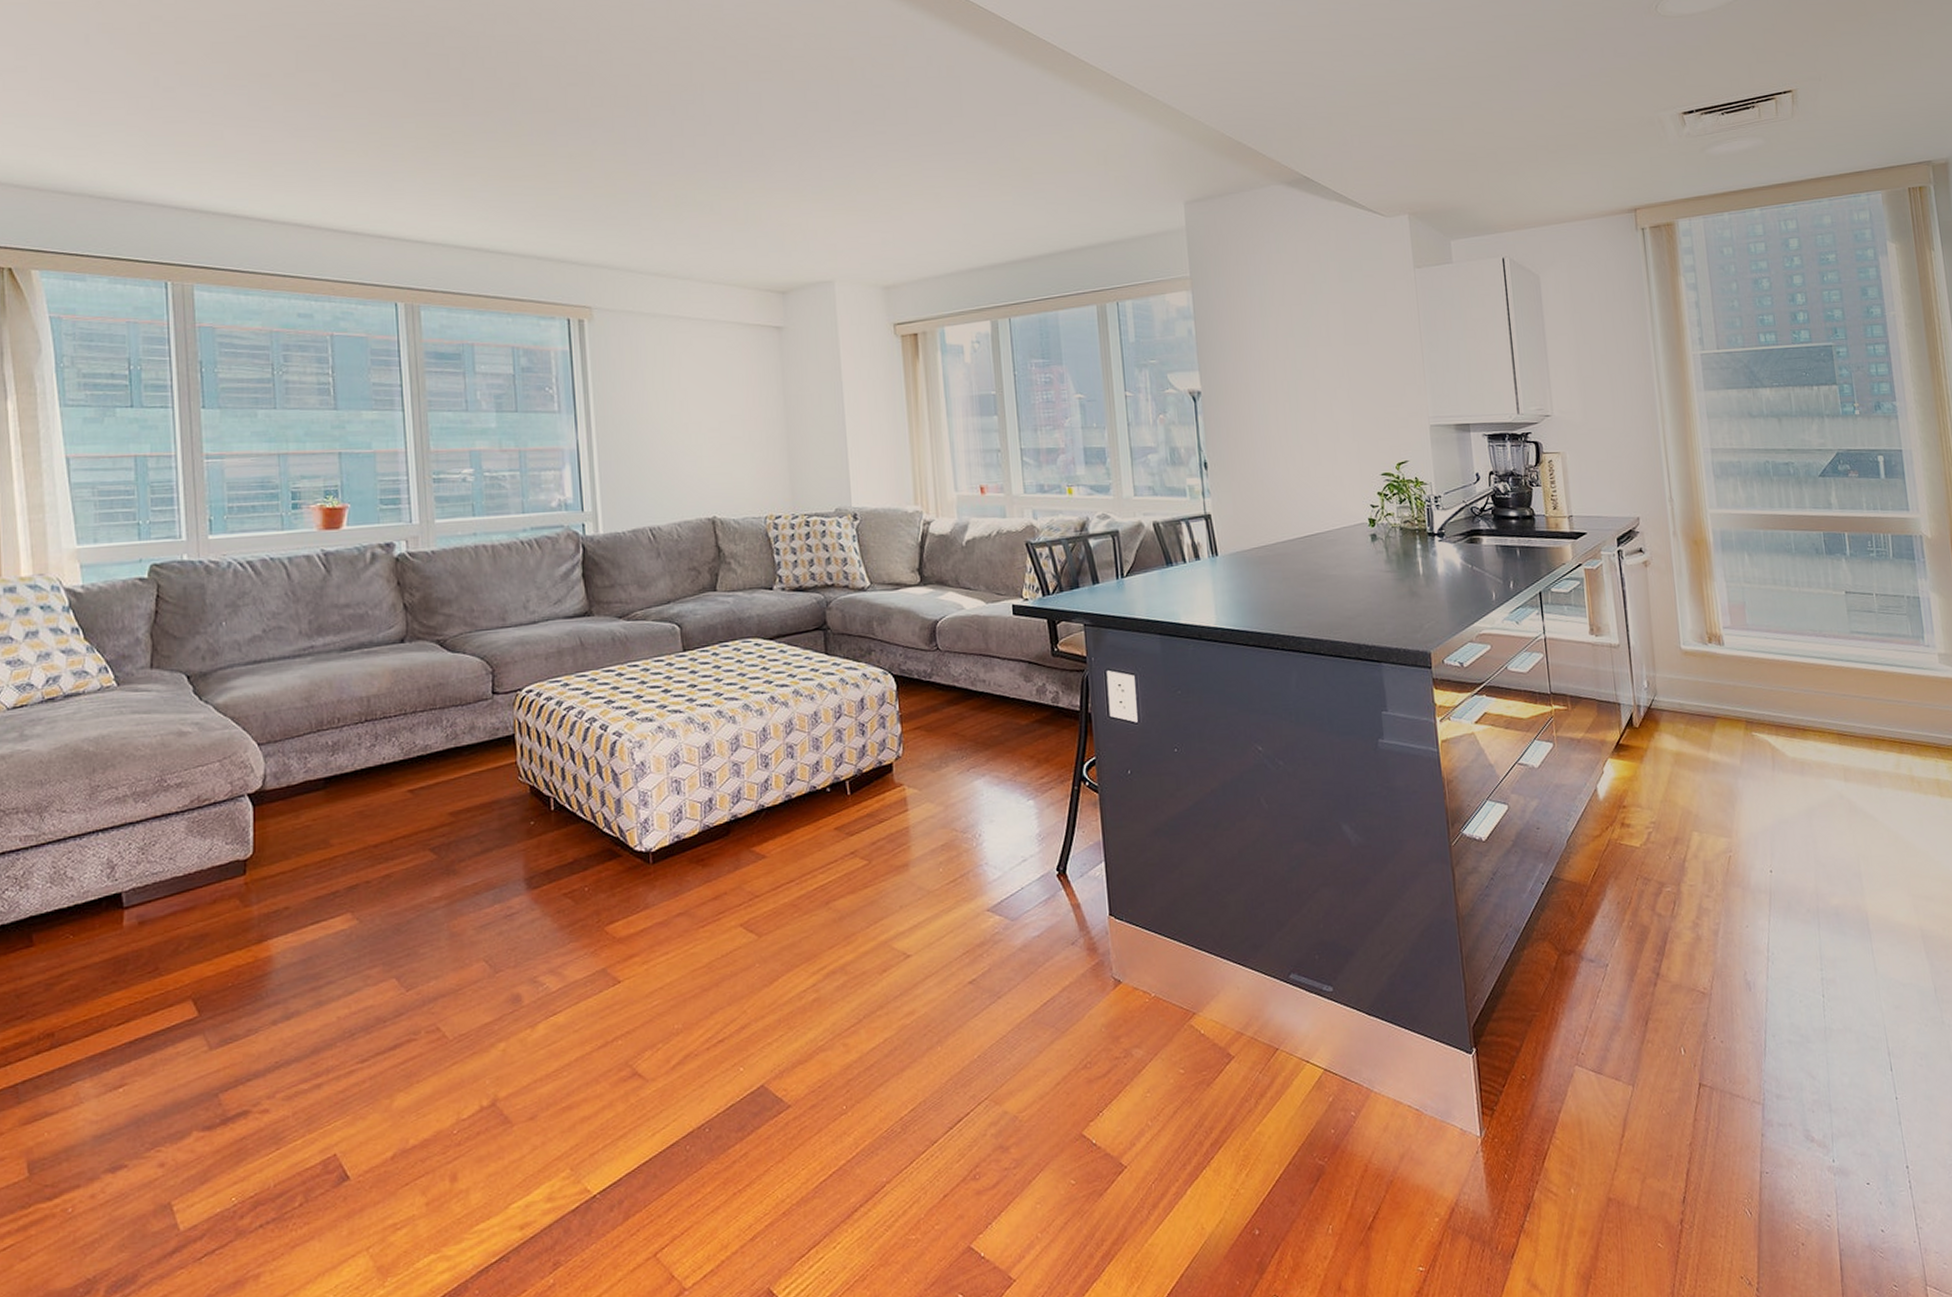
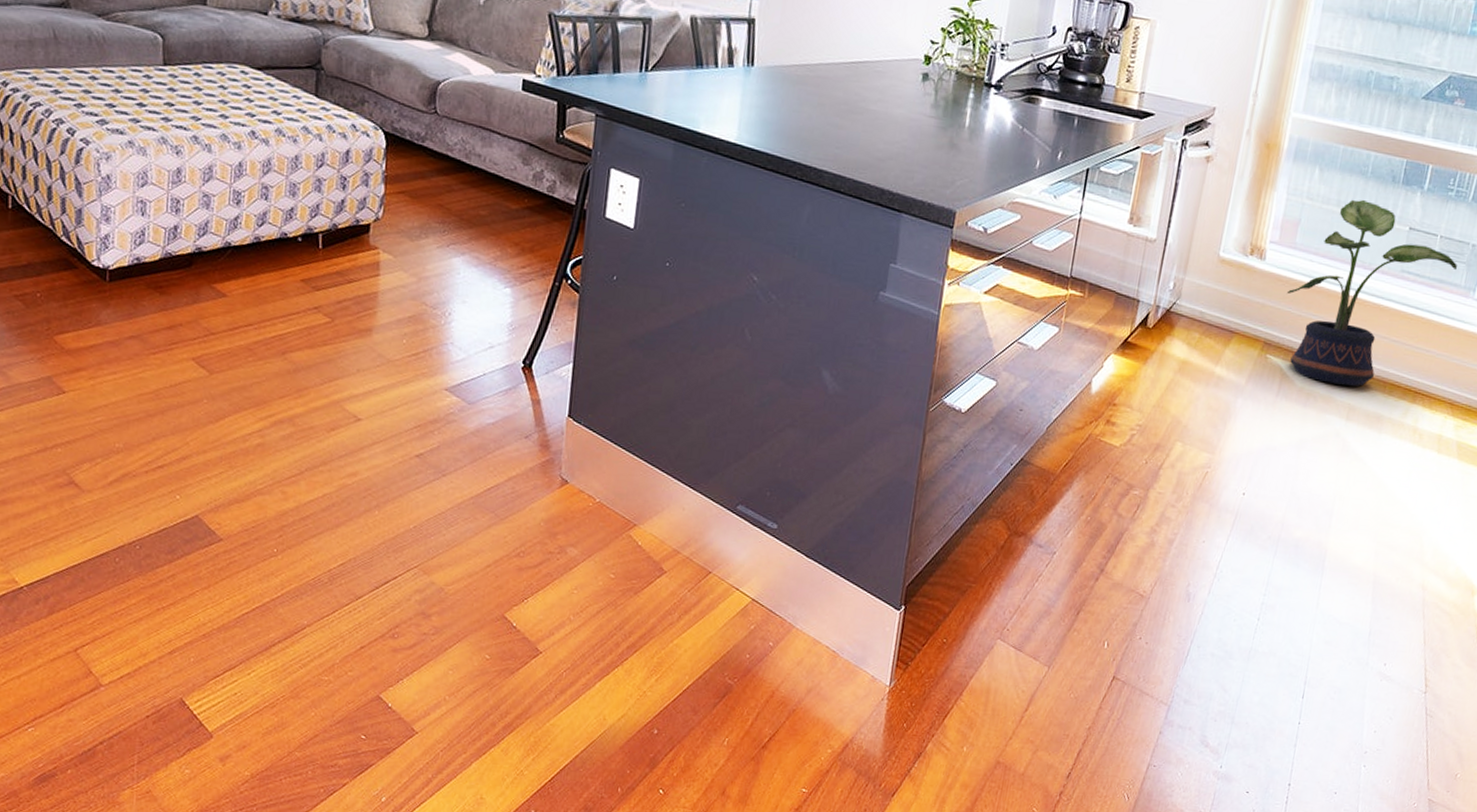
potted plant: none [1752,575,1900,749] -> present [1286,199,1457,386]

